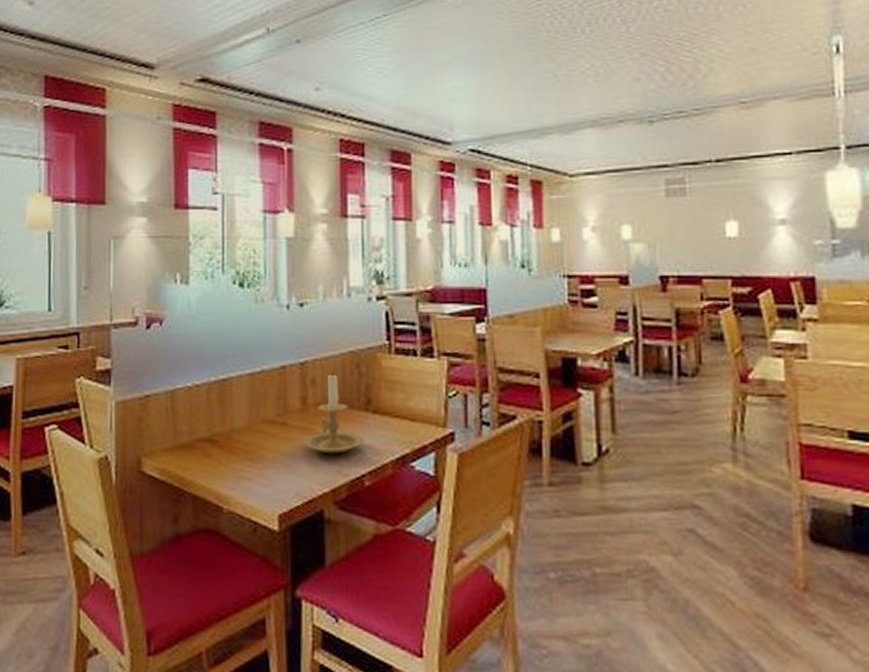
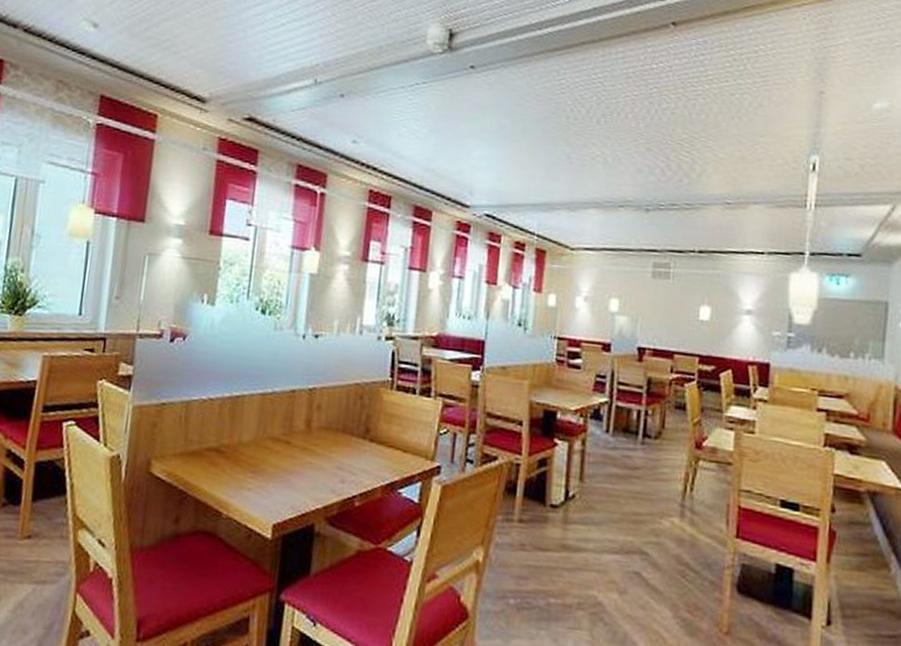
candle holder: present [302,372,364,454] -> none [302,401,359,475]

